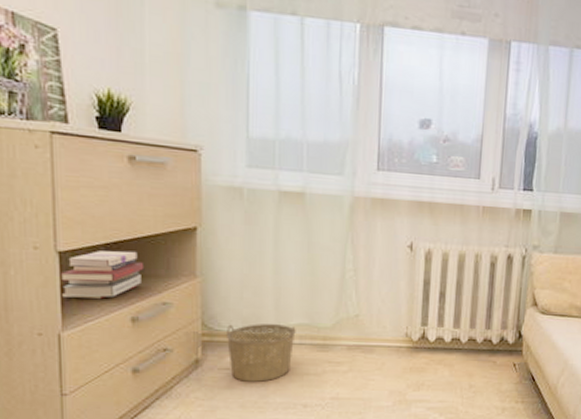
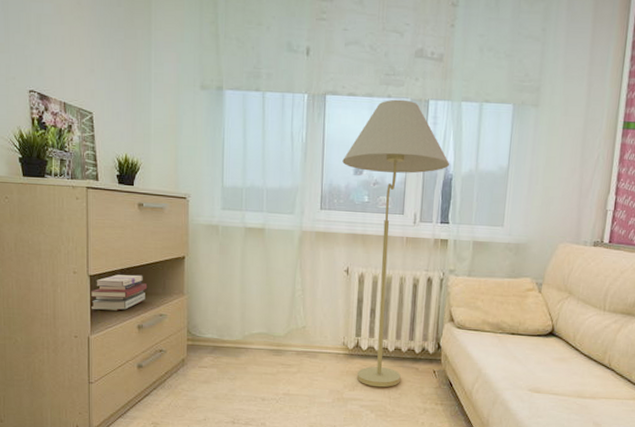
basket: present [225,324,296,382] -> none [204,332,257,379]
floor lamp: none [405,37,535,386] -> present [342,99,450,388]

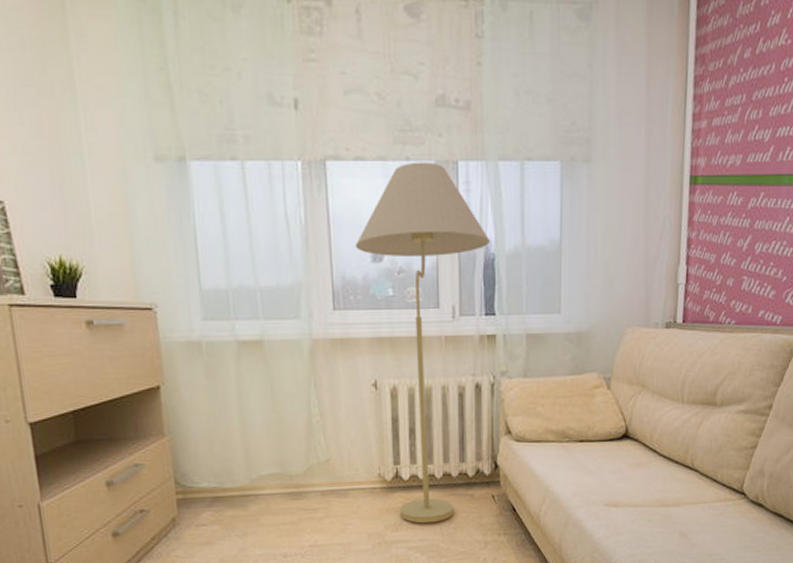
books: present [90,274,148,312] -> none [33,415,114,469]

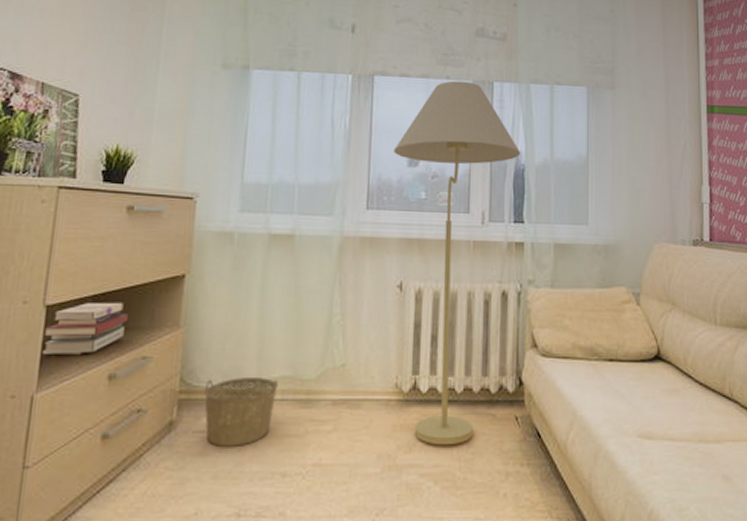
books: none [33,415,114,469] -> present [41,302,129,356]
basket: none [199,476,268,536] -> present [204,378,278,446]

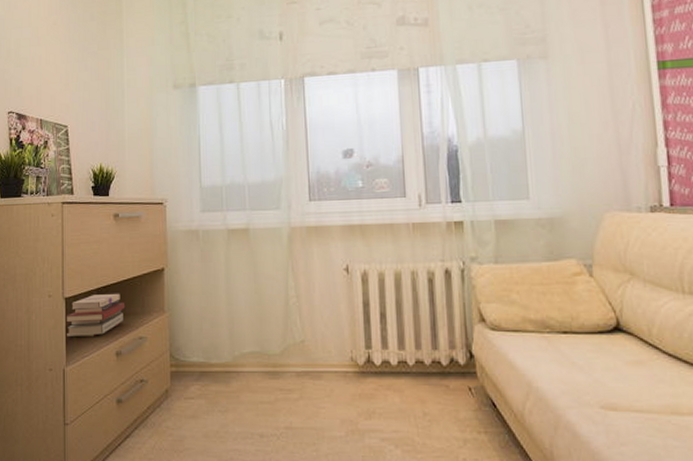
basket: present [204,378,278,446] -> none [189,353,249,411]
floor lamp: present [394,80,521,446] -> none [329,71,453,413]

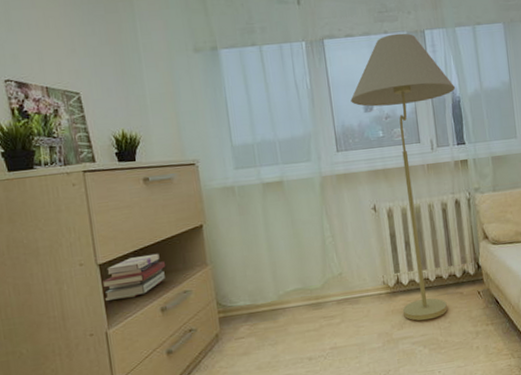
floor lamp: none [329,71,453,413] -> present [350,33,456,321]

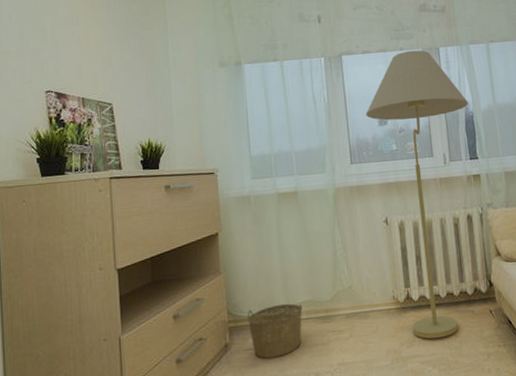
books: present [101,253,166,302] -> none [119,260,181,307]
basket: none [237,292,294,347] -> present [247,303,303,359]

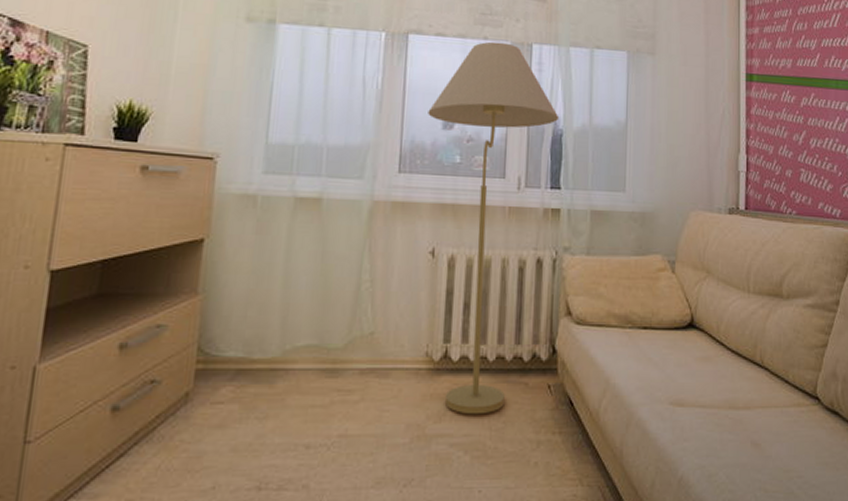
basket: present [247,303,303,359] -> none [223,346,303,418]

